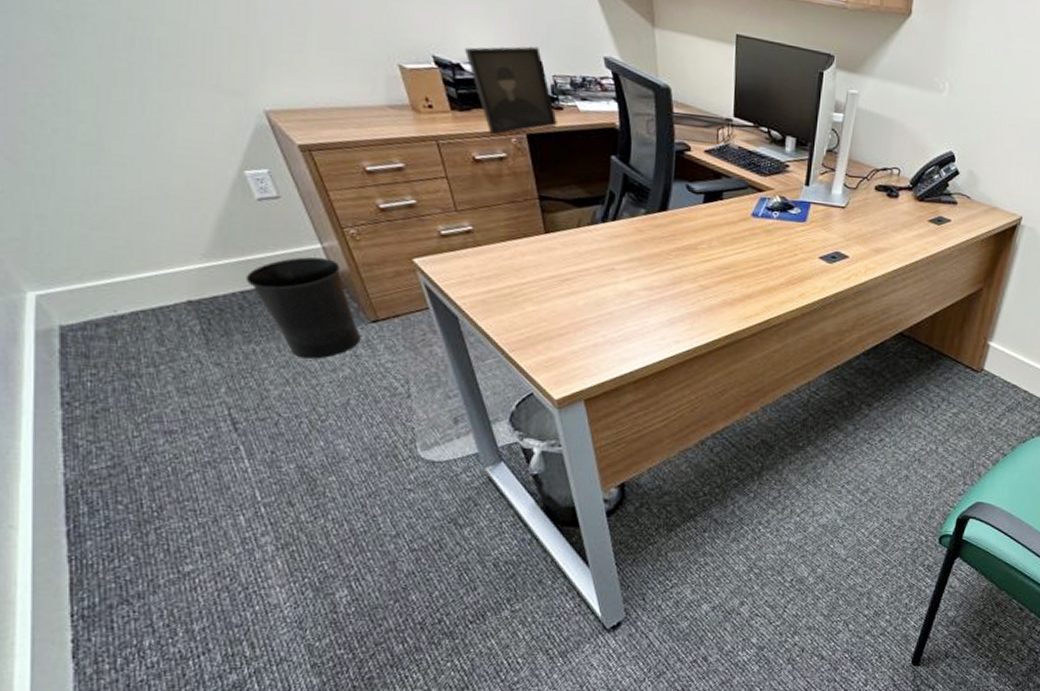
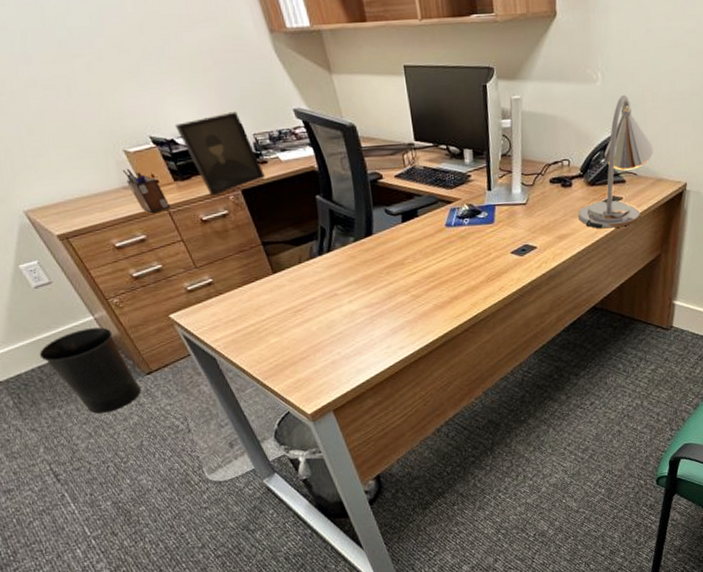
desk organizer: none [392,85,441,141] -> present [122,168,171,213]
table lamp: none [899,110,992,252] -> present [578,94,653,229]

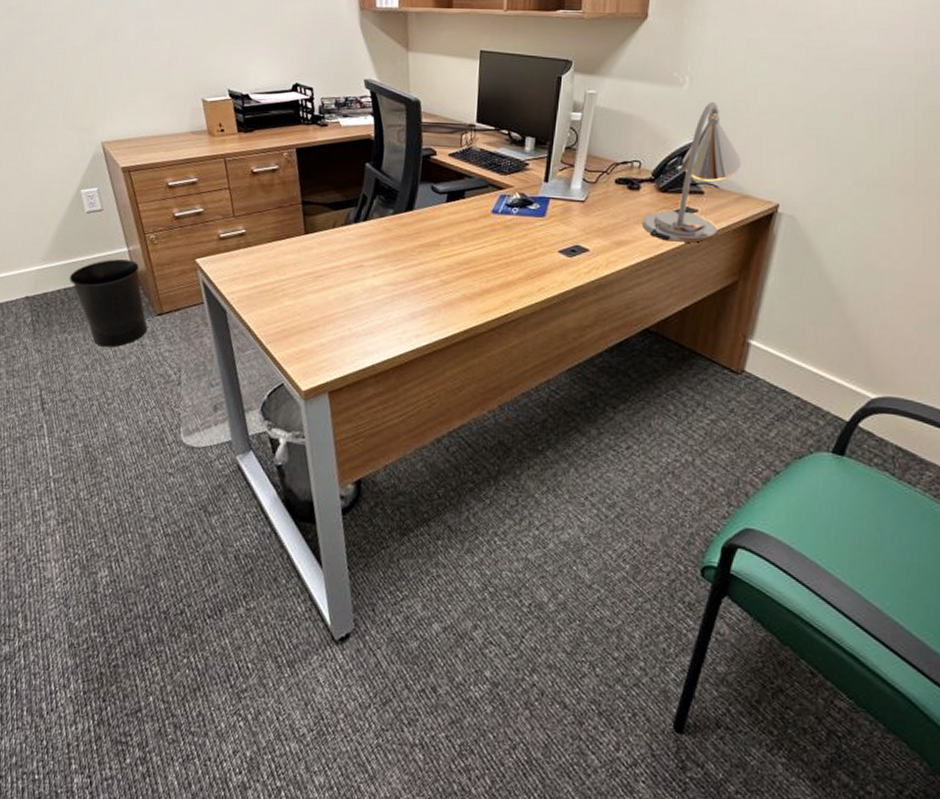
desk organizer: present [122,168,171,213] -> none [195,115,228,159]
picture frame: present [174,111,265,197] -> none [252,75,322,151]

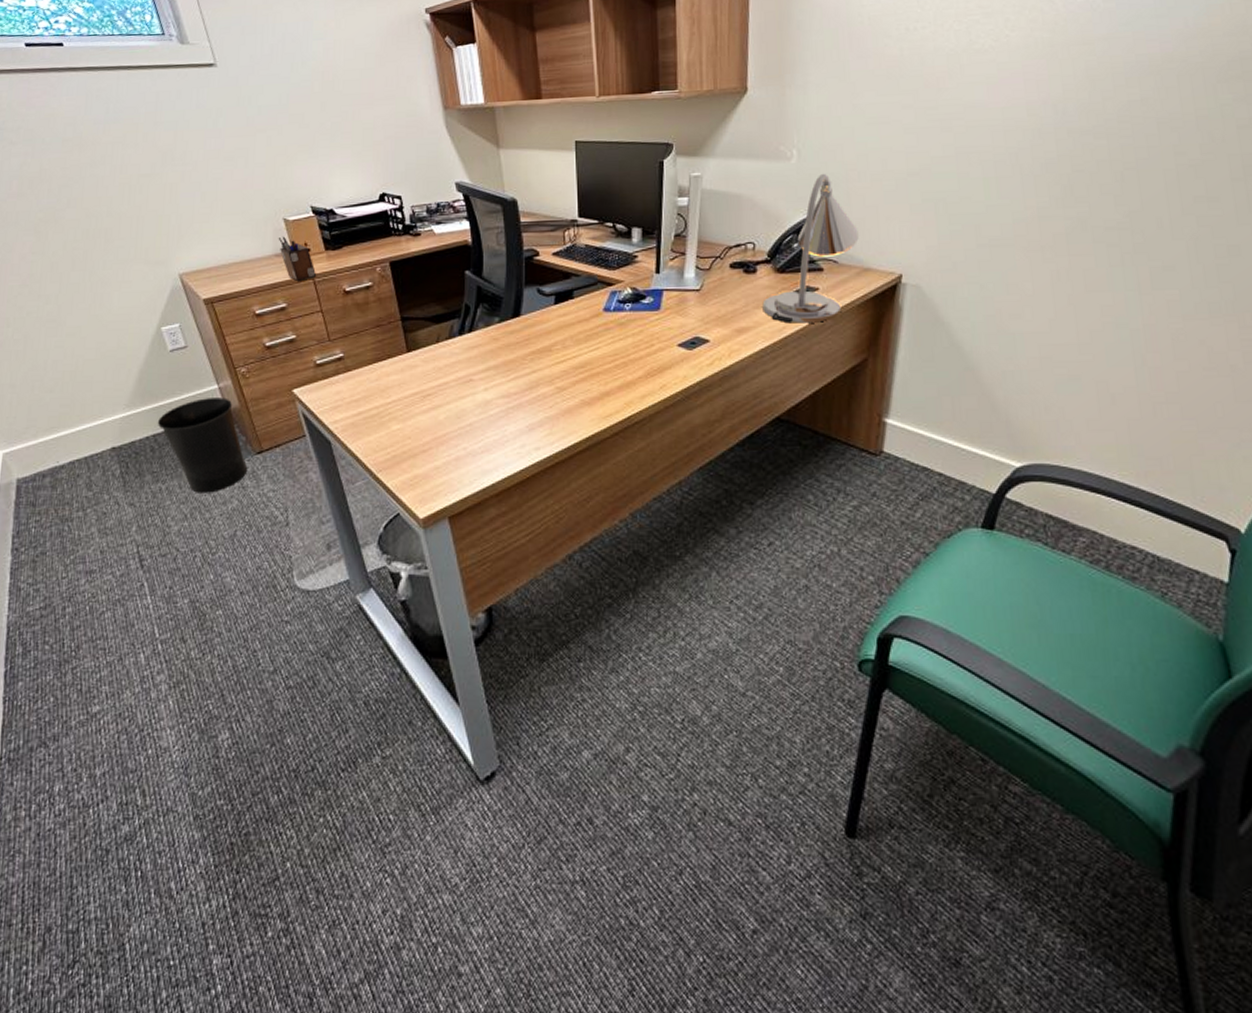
desk organizer: none [195,115,228,159] -> present [278,236,317,281]

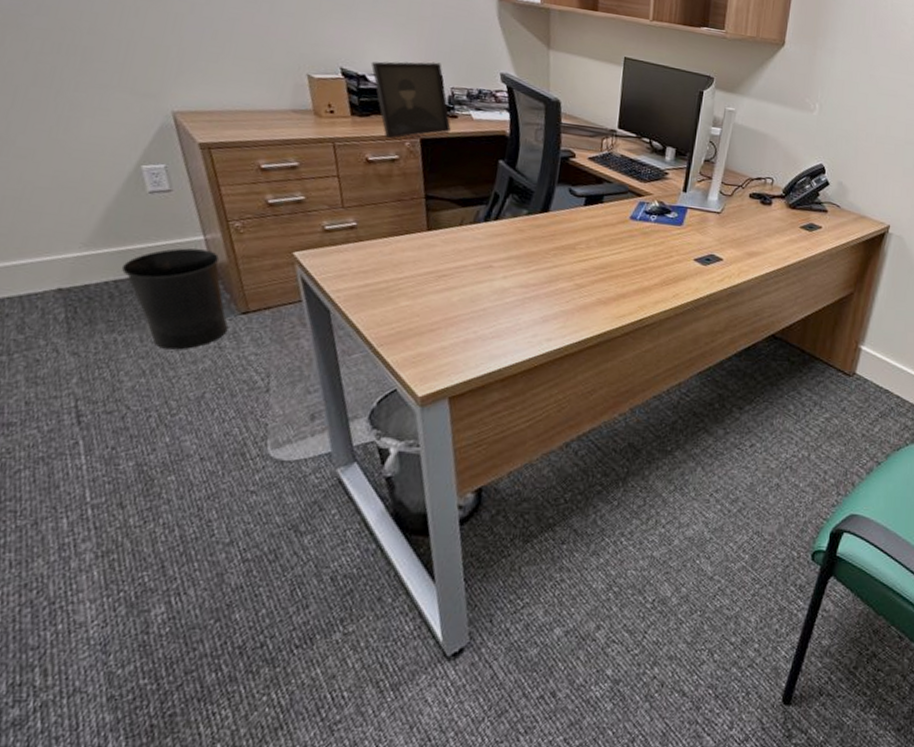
desk organizer: present [278,236,317,281] -> none [298,92,338,142]
picture frame: none [336,183,416,267] -> present [371,61,451,139]
table lamp: present [762,173,859,324] -> none [772,128,860,257]

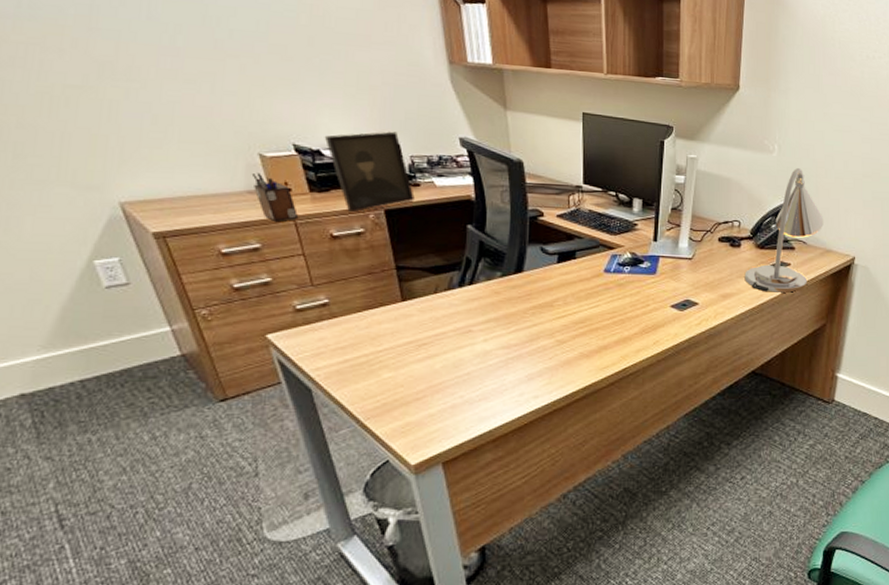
waste bin: present [121,248,229,350] -> none [86,341,208,444]
desk organizer: none [298,92,338,142] -> present [251,172,299,221]
table lamp: none [772,128,860,257] -> present [744,167,824,293]

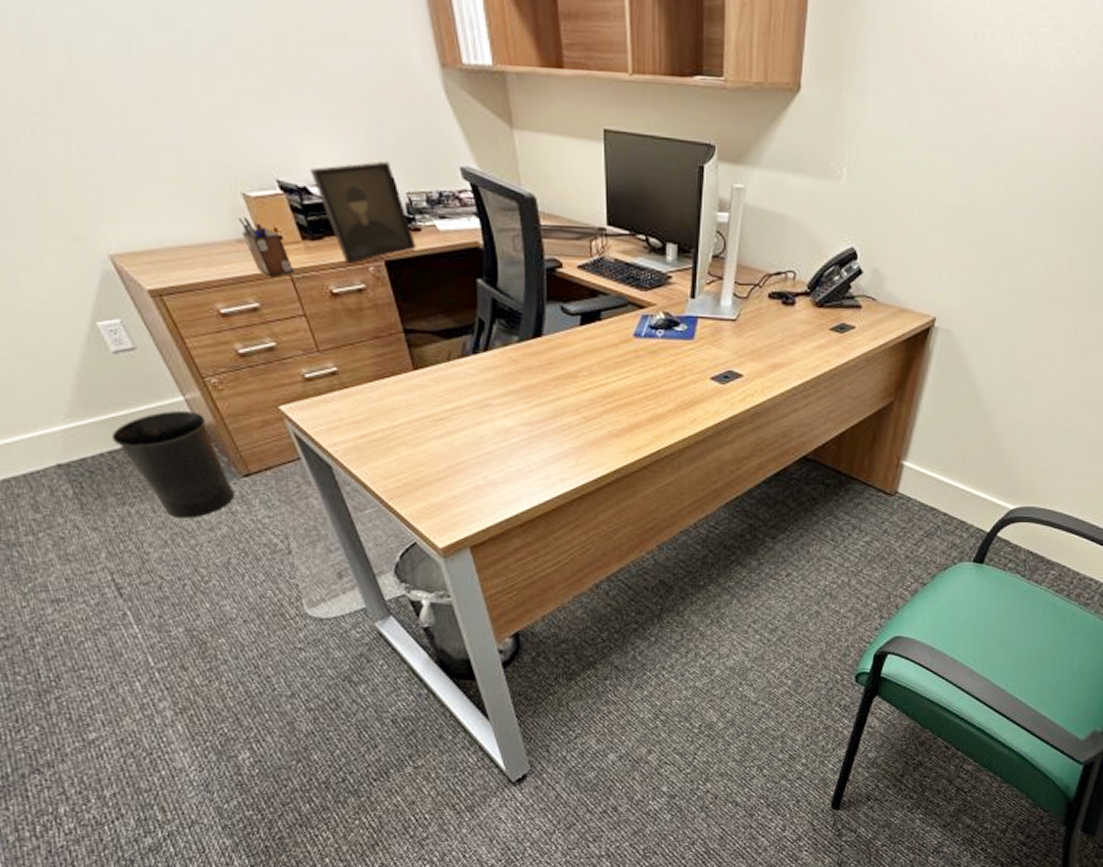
waste bin: none [86,341,208,444] -> present [111,411,235,518]
table lamp: present [744,167,824,293] -> none [798,198,900,363]

